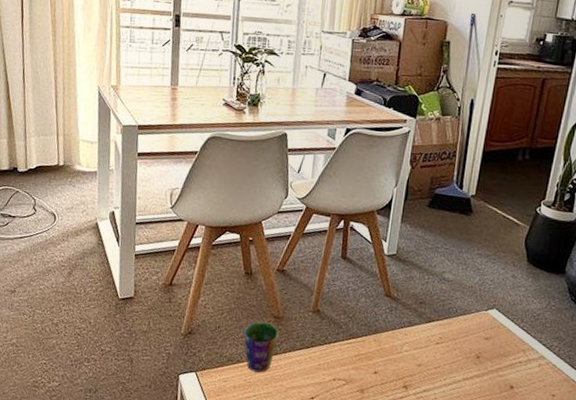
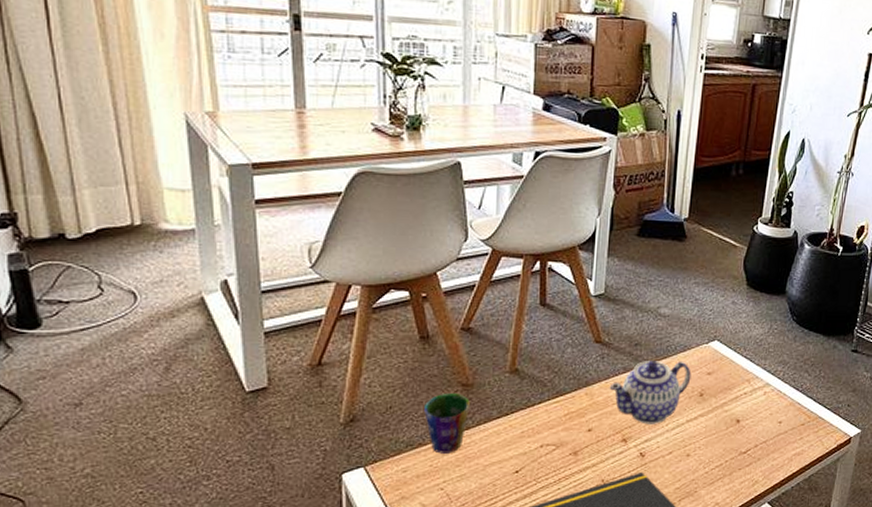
teapot: none [395,318,470,377] -> present [609,361,691,424]

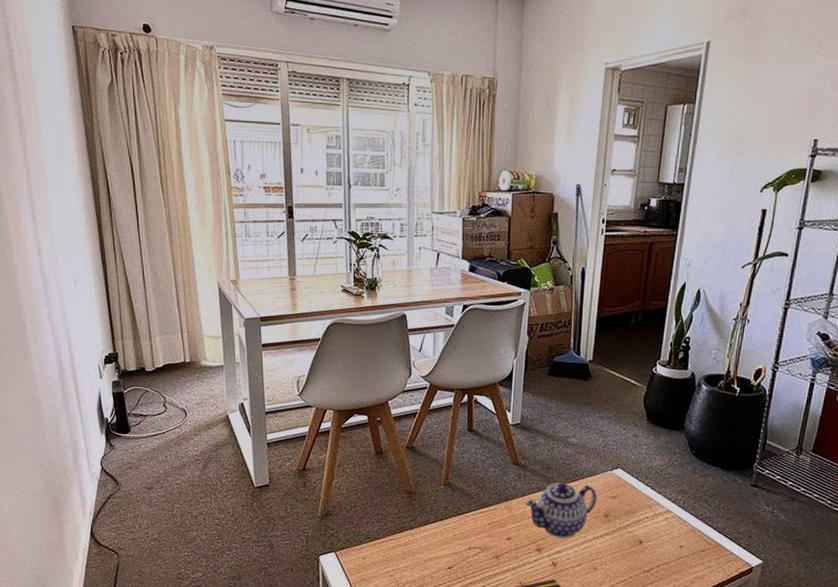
cup: present [424,392,470,454] -> none [379,498,413,548]

